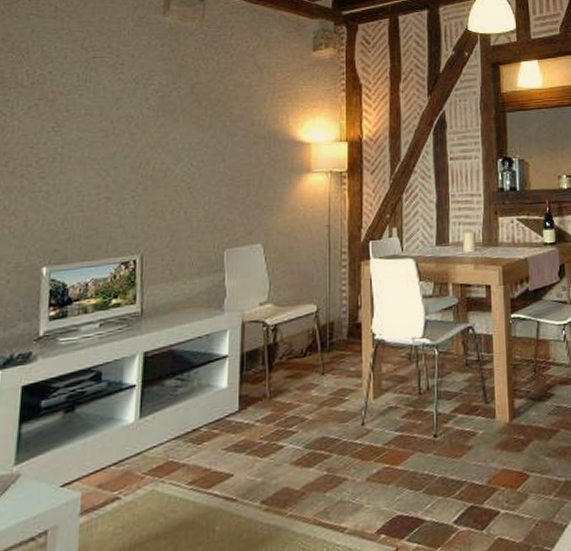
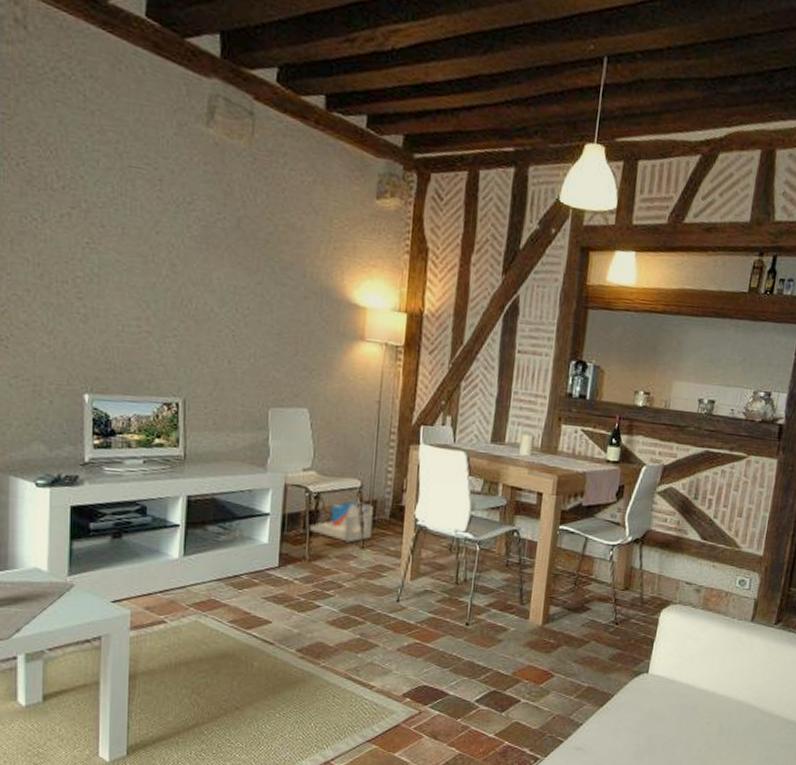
storage bin: none [268,326,330,371] -> present [309,500,373,542]

